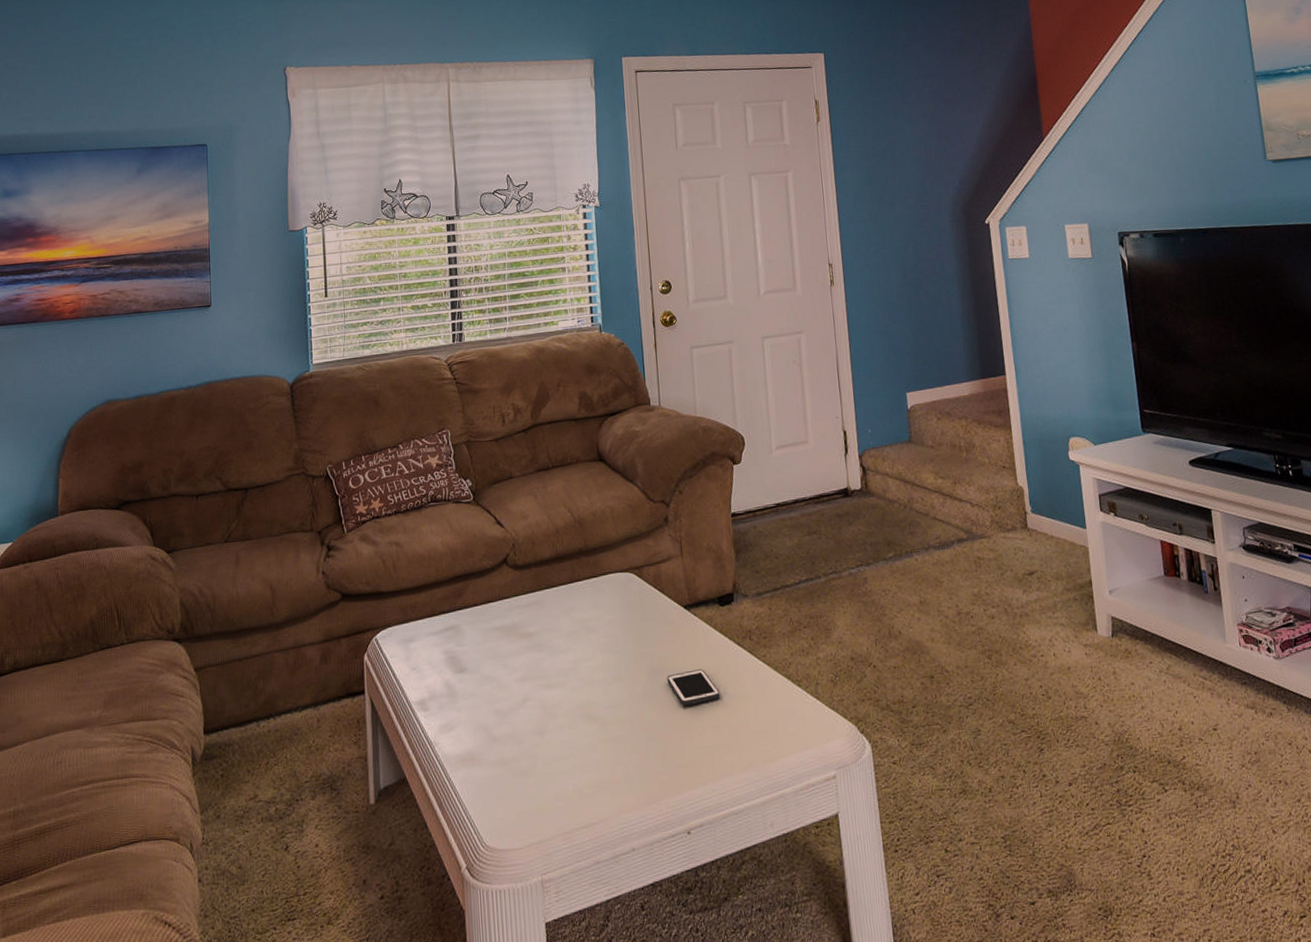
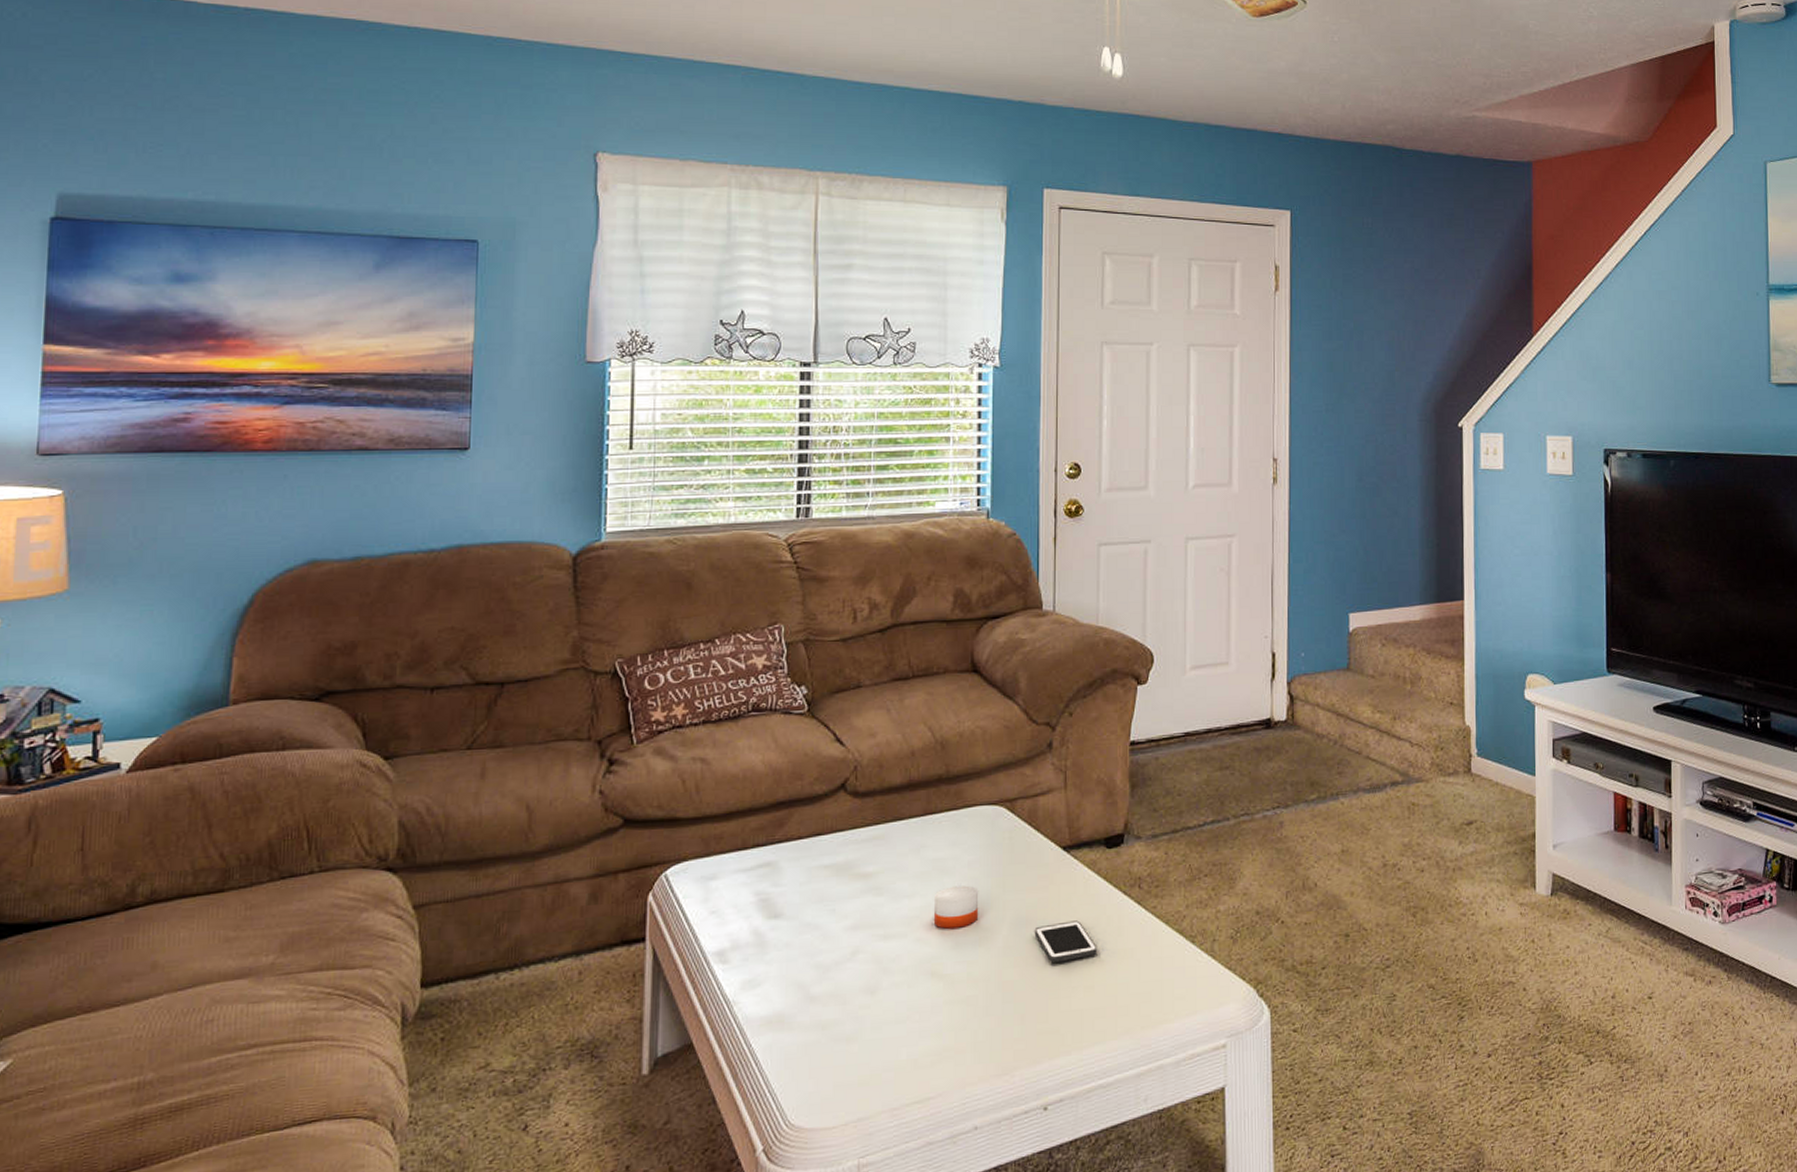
candle: none [584,641,621,679] -> present [933,885,979,929]

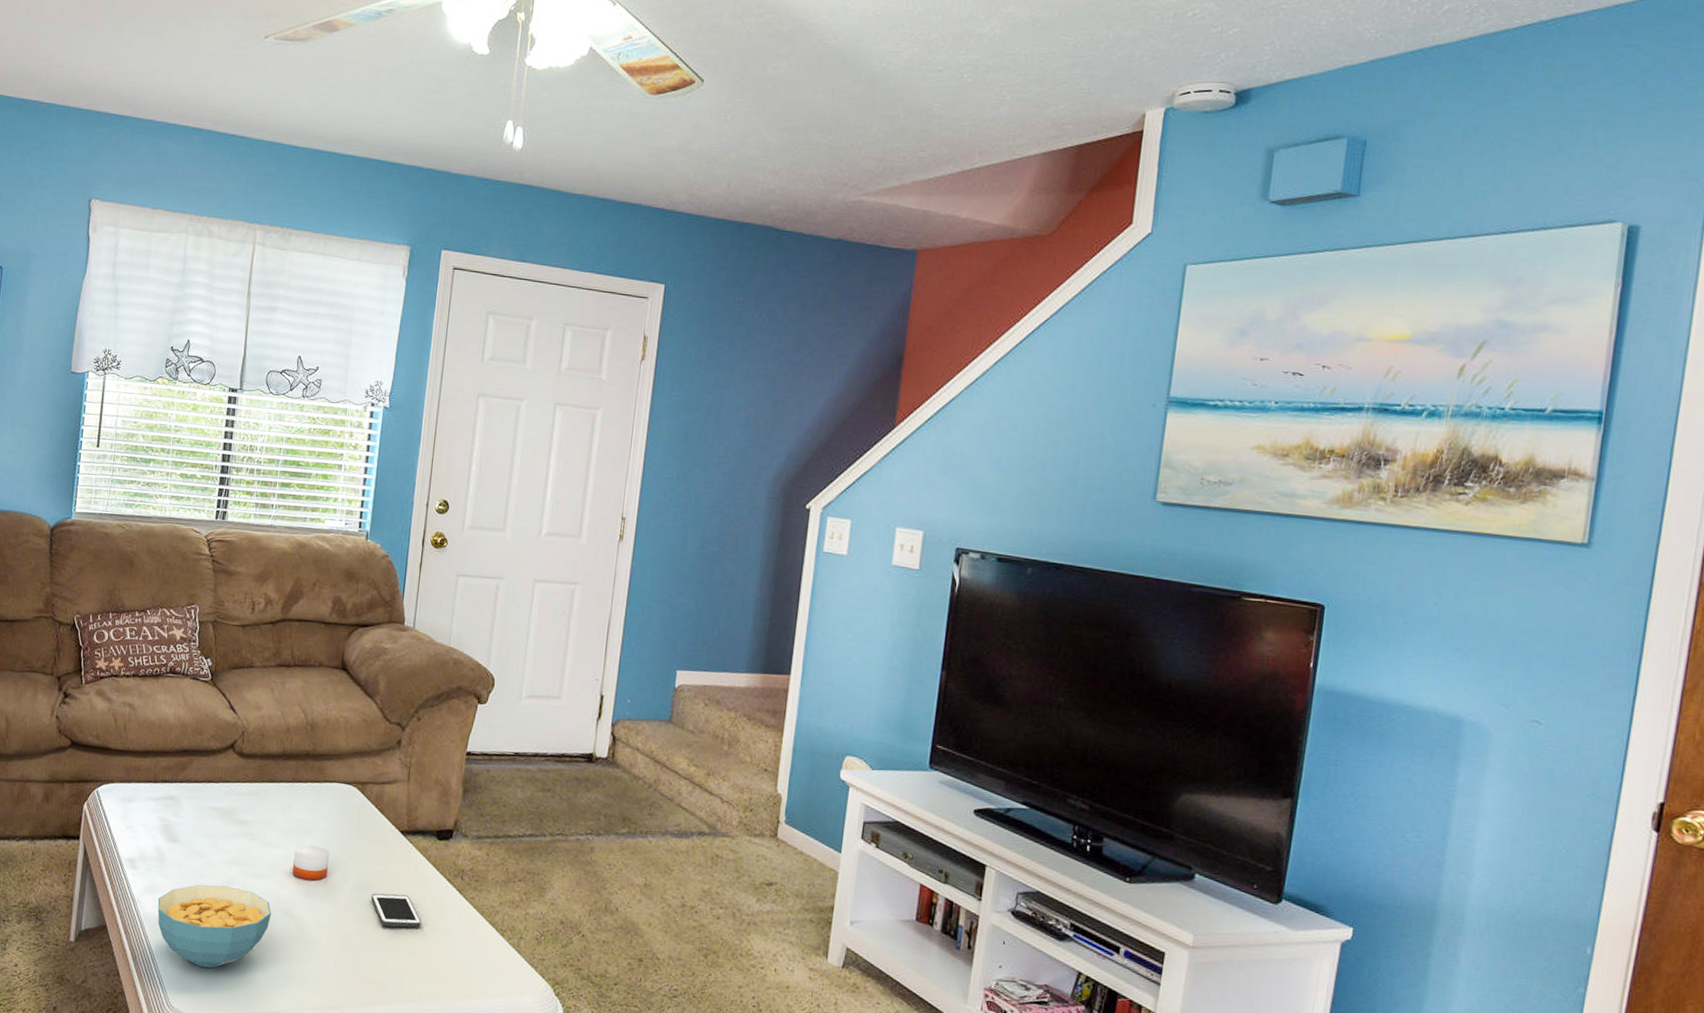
cereal bowl: none [760,957,912,1066] -> present [157,884,271,968]

